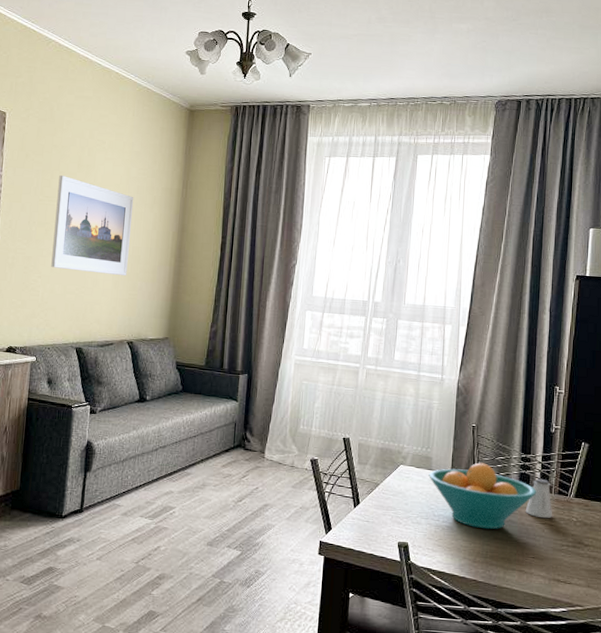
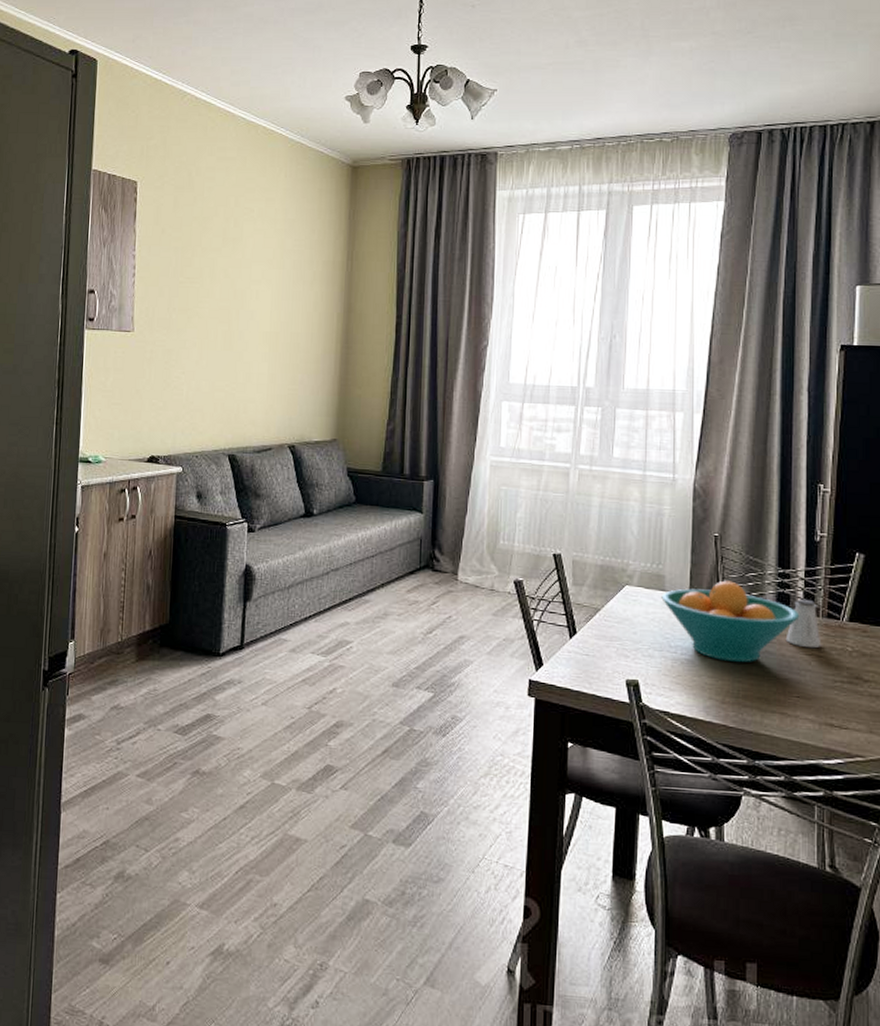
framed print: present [51,175,134,276] -> none [196,252,290,368]

